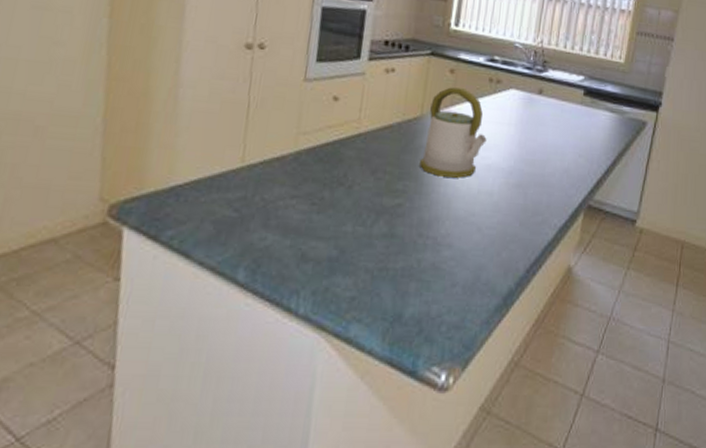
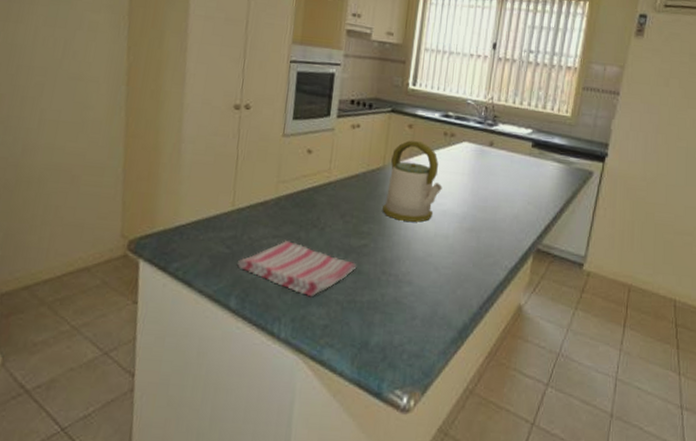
dish towel: none [246,200,390,266] -> present [237,239,357,297]

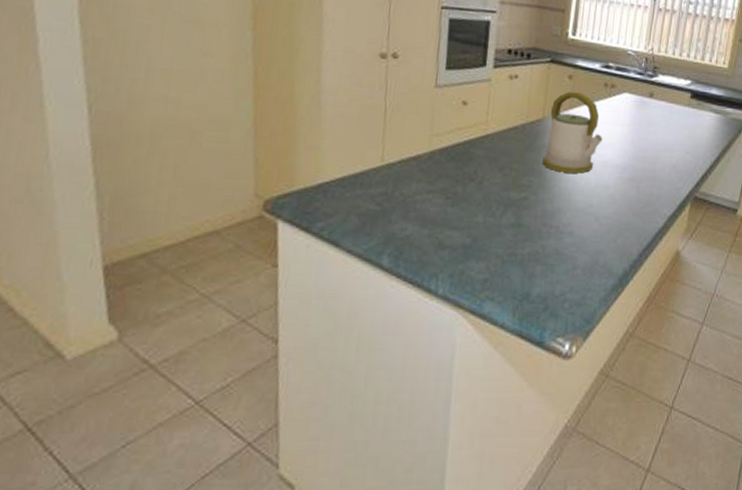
dish towel: present [237,239,357,297] -> none [388,194,517,252]

